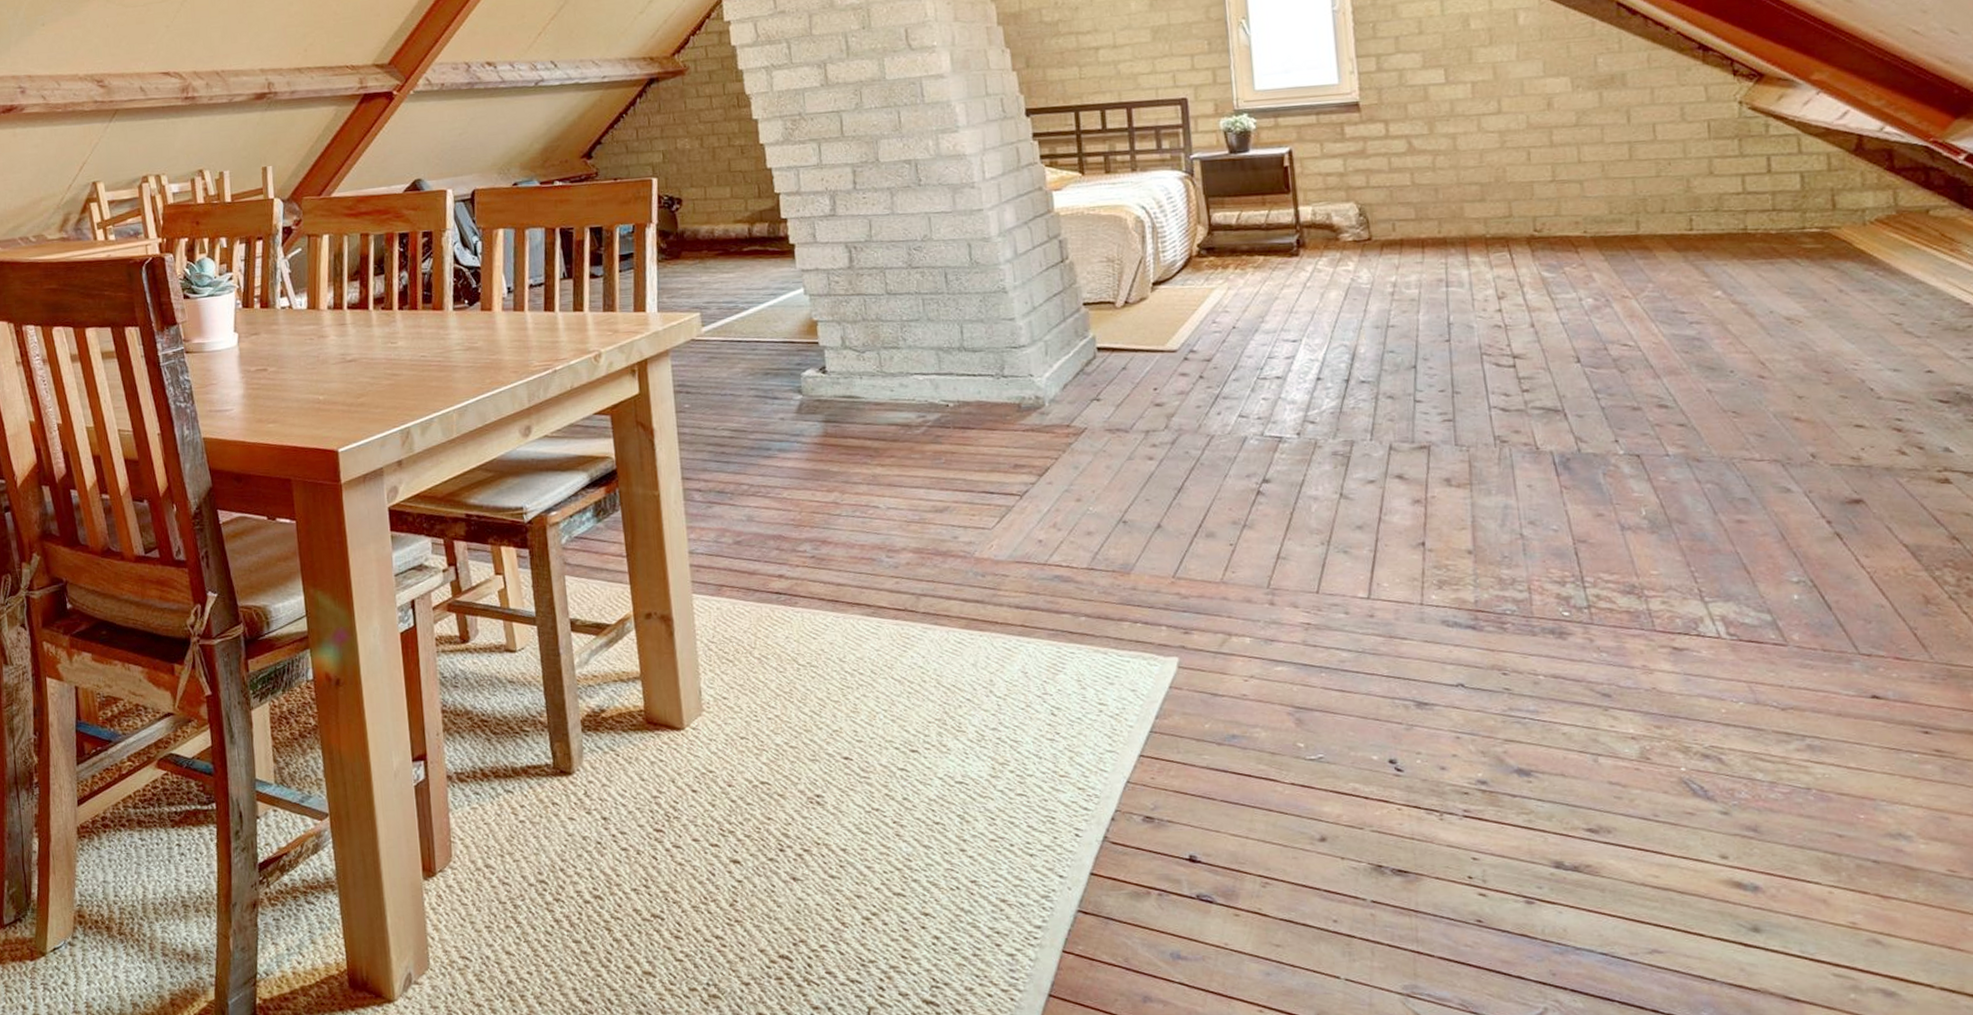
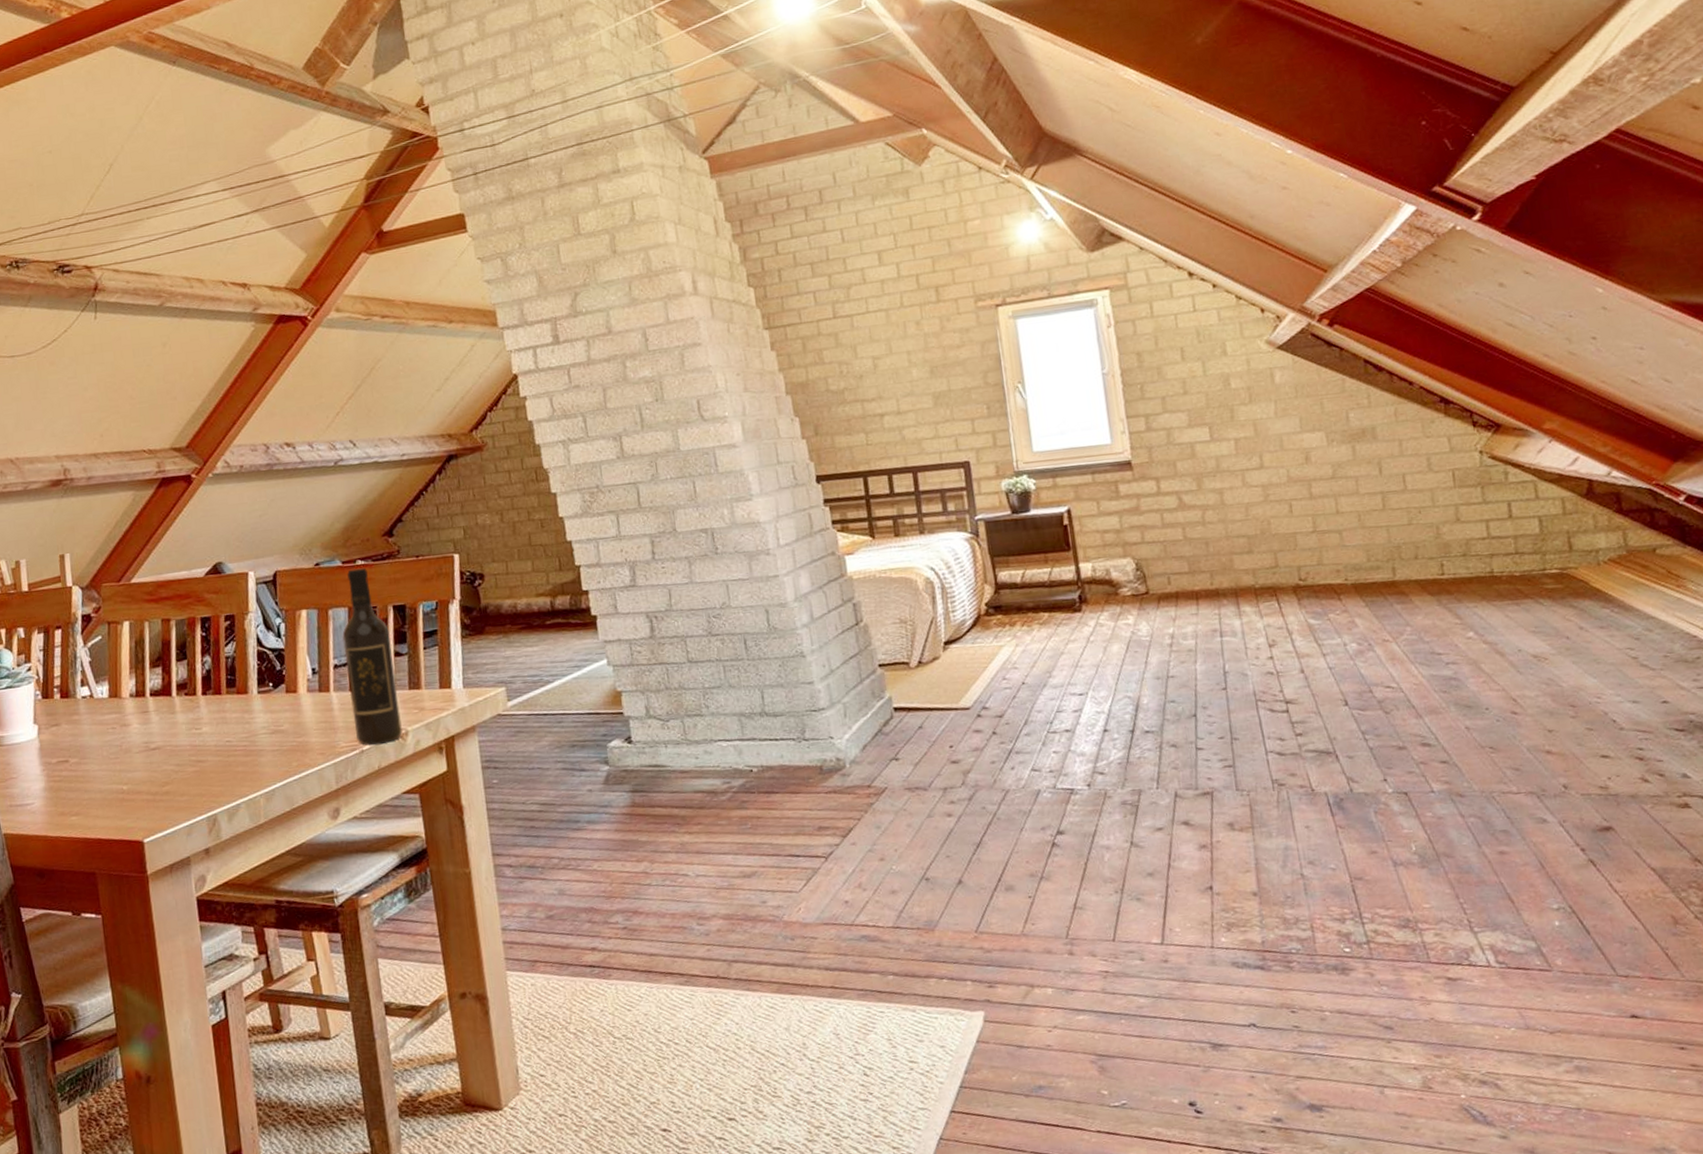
wine bottle: none [537,189,597,364] -> present [341,568,403,744]

